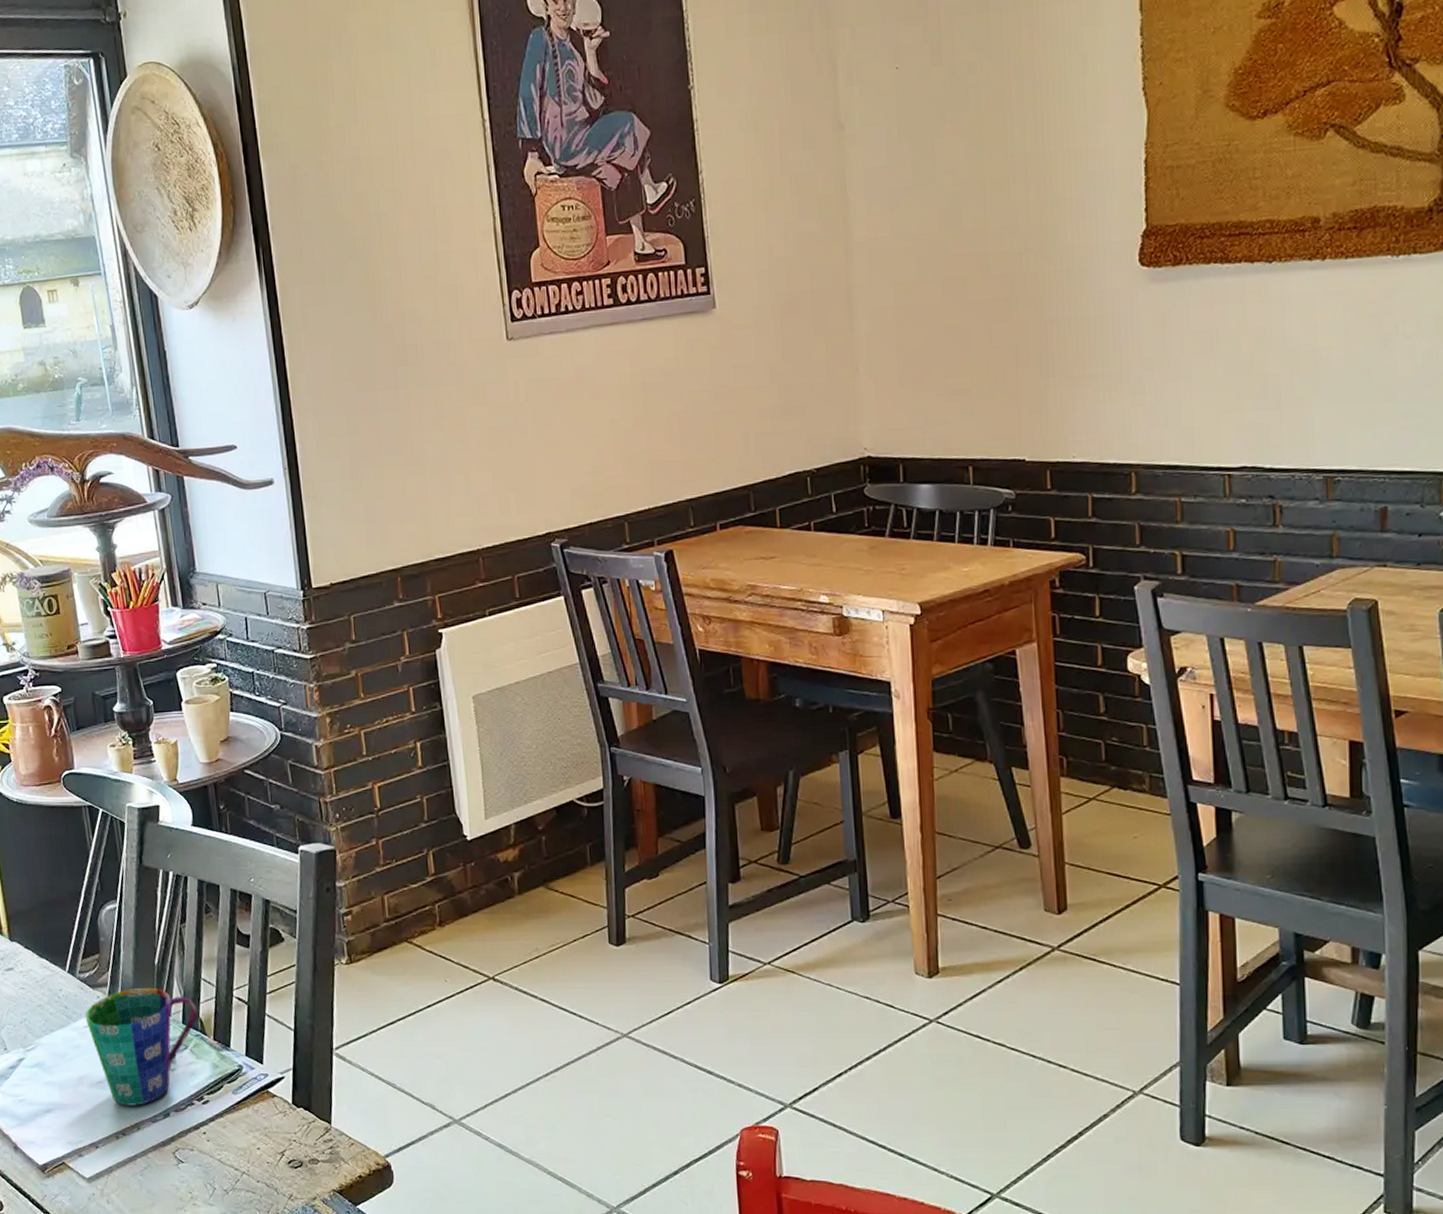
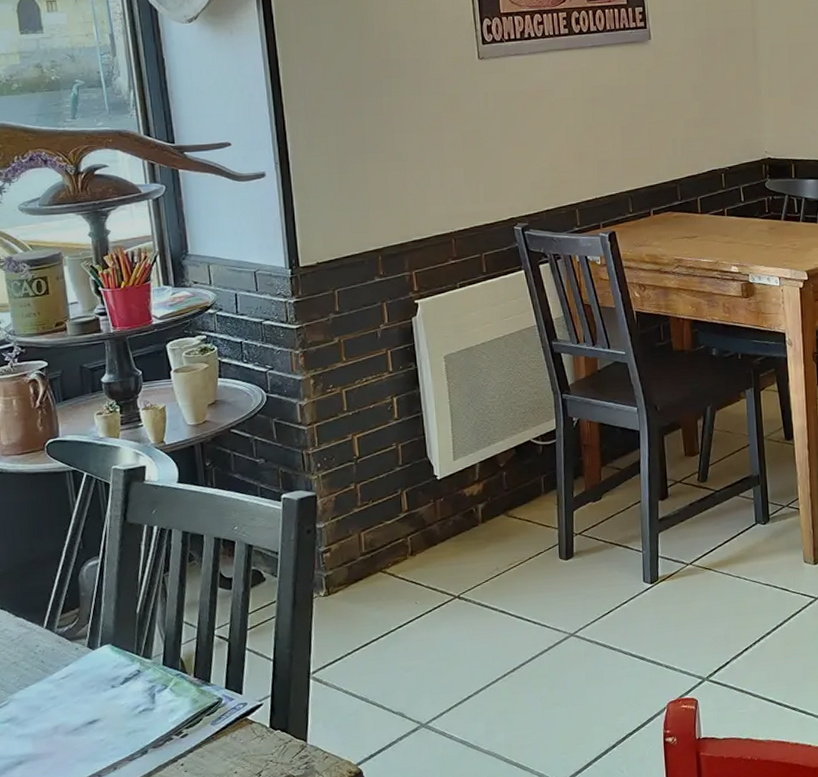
cup: present [85,987,198,1106] -> none [62,635,179,749]

